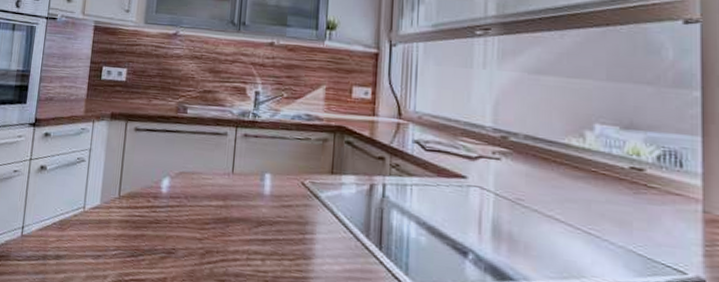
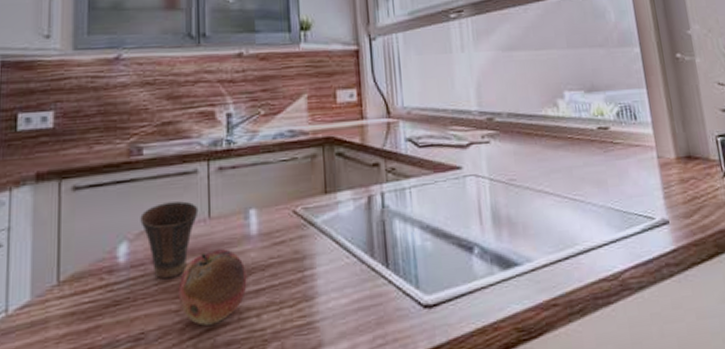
cup: none [180,153,225,214] -> present [140,201,199,279]
fruit: none [202,199,258,257] -> present [178,248,247,326]

